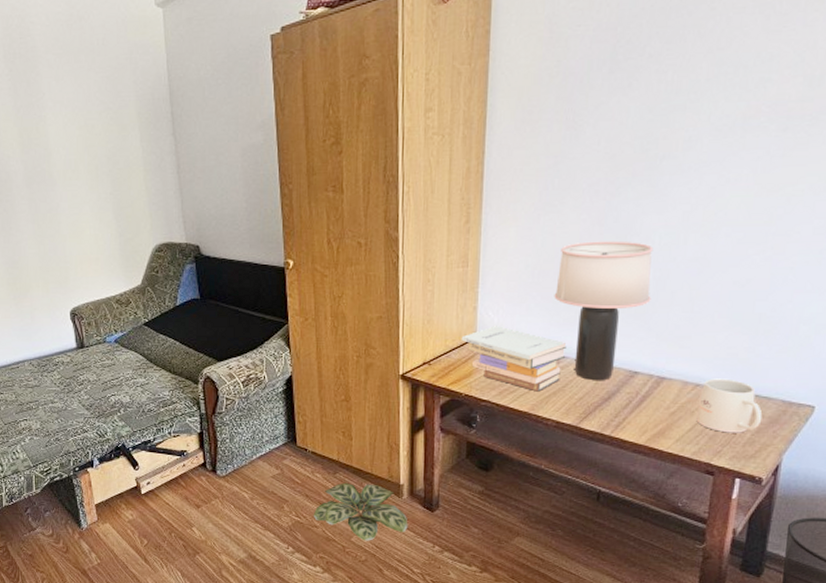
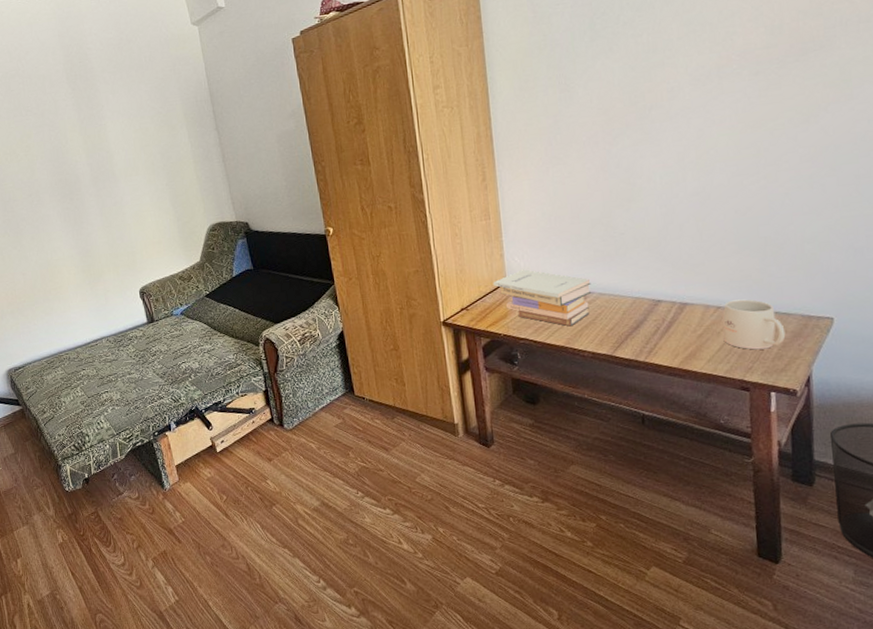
plant: present [313,482,408,541] -> none [377,425,468,481]
table lamp: present [554,241,654,380] -> none [572,183,662,312]

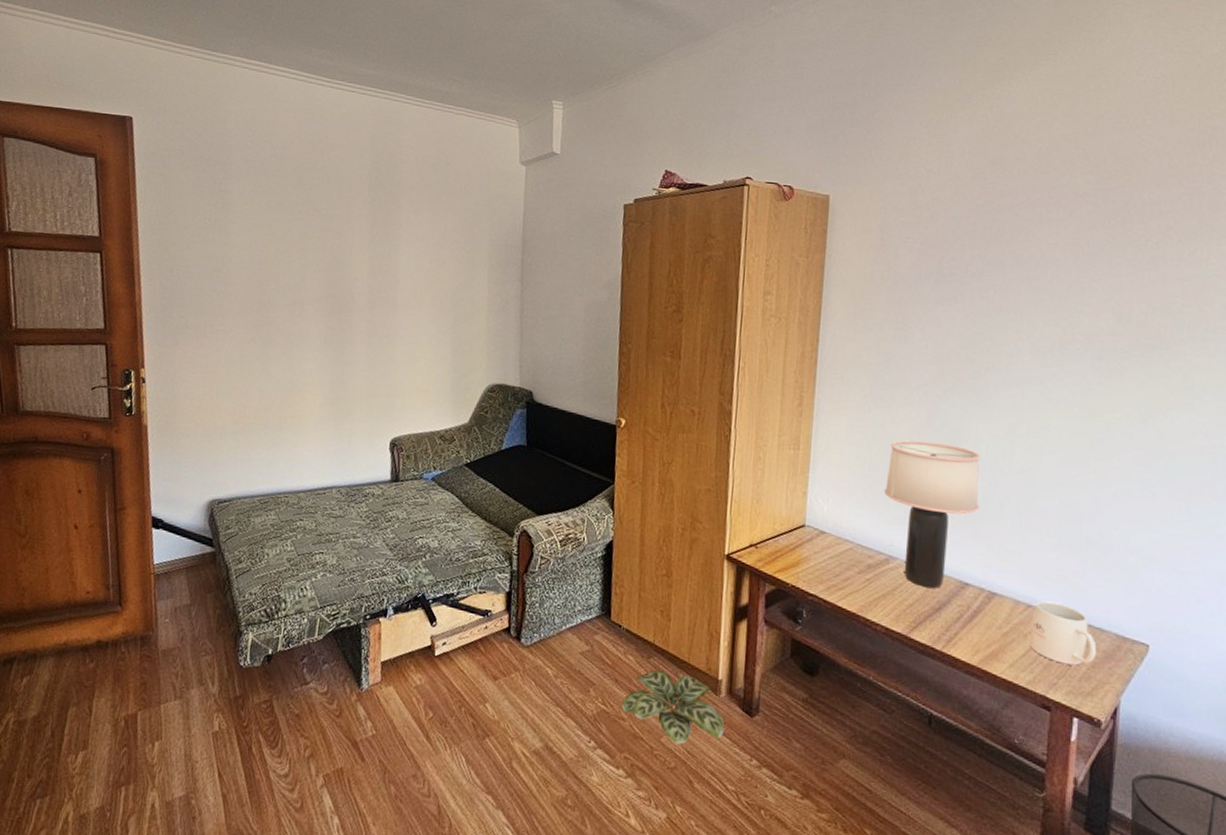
plant: none [377,425,468,481] -> present [621,670,725,744]
books: present [493,269,592,327] -> none [789,514,896,592]
table lamp: none [572,183,662,312] -> present [884,440,981,588]

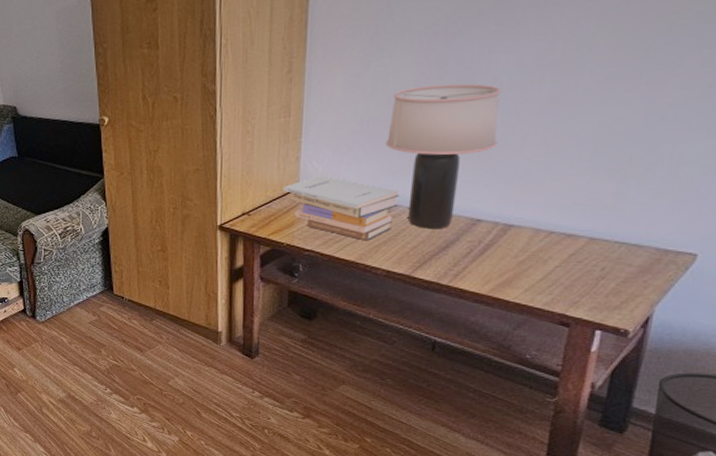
plant: present [621,670,725,744] -> none [130,329,227,385]
books: none [789,514,896,592] -> present [282,175,399,241]
mug: present [1030,600,1097,666] -> none [549,225,631,283]

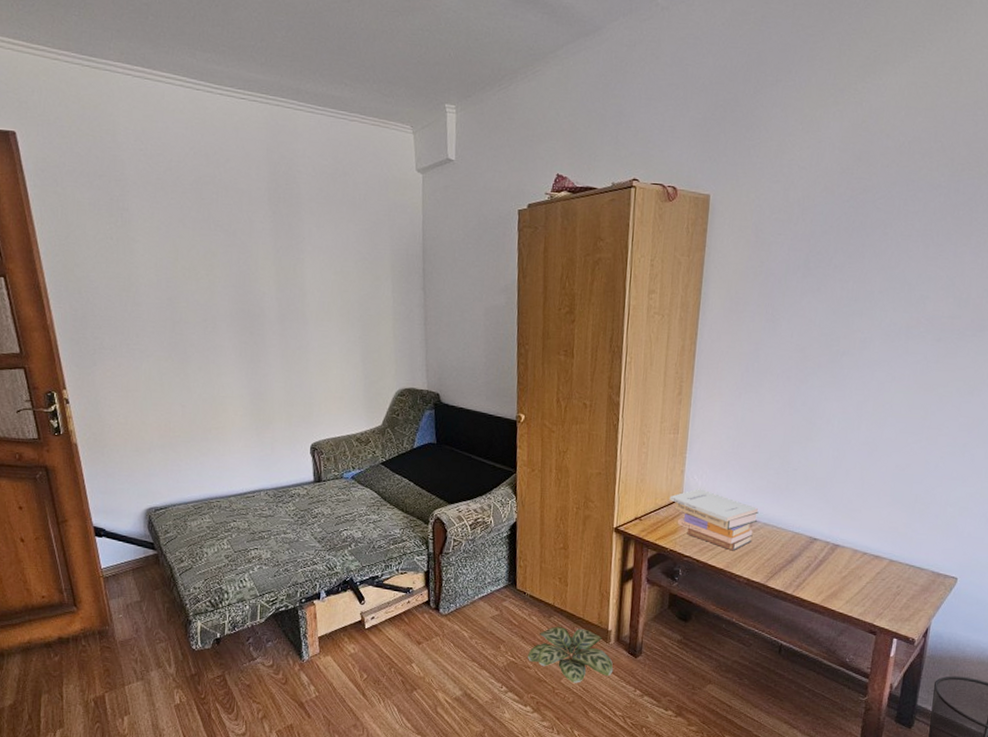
plant: none [130,329,227,385] -> present [527,626,614,683]
table lamp: present [385,83,502,228] -> none [750,420,833,544]

